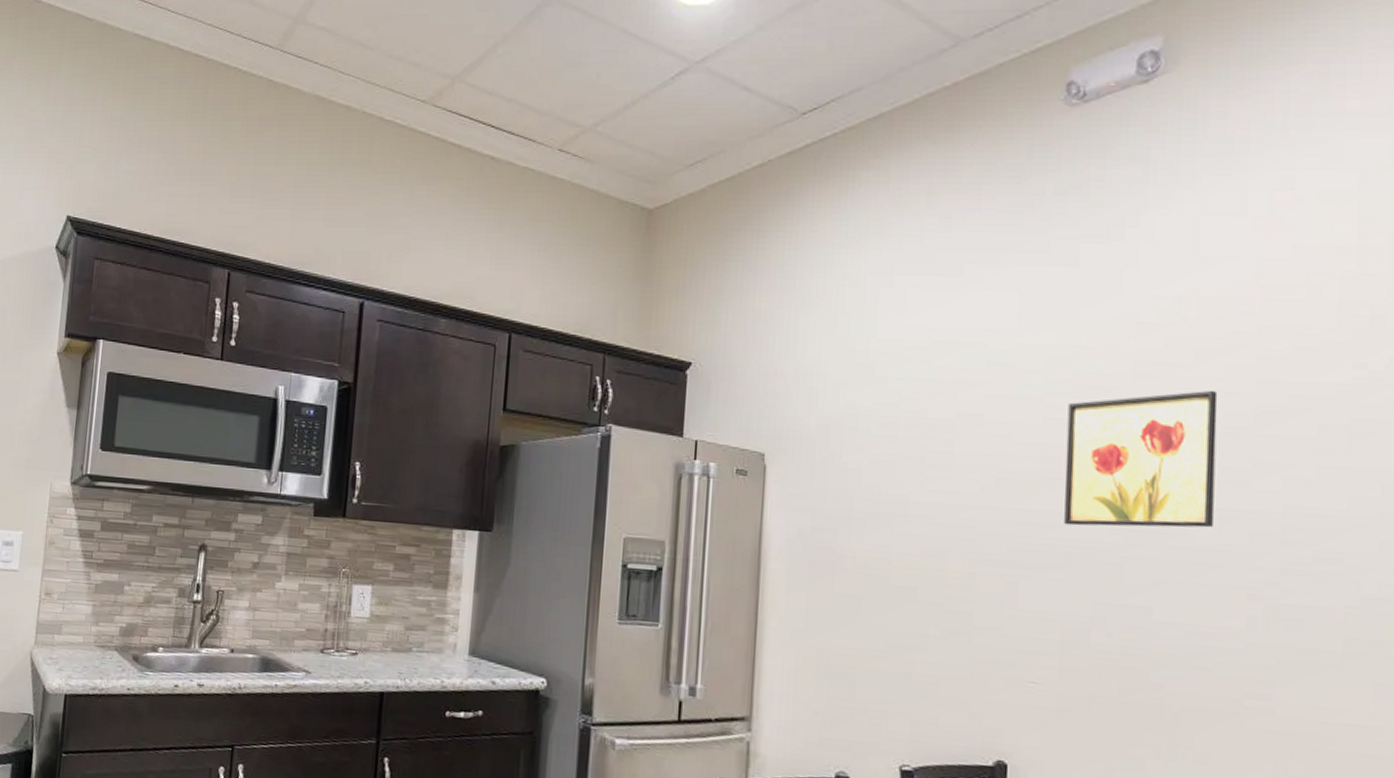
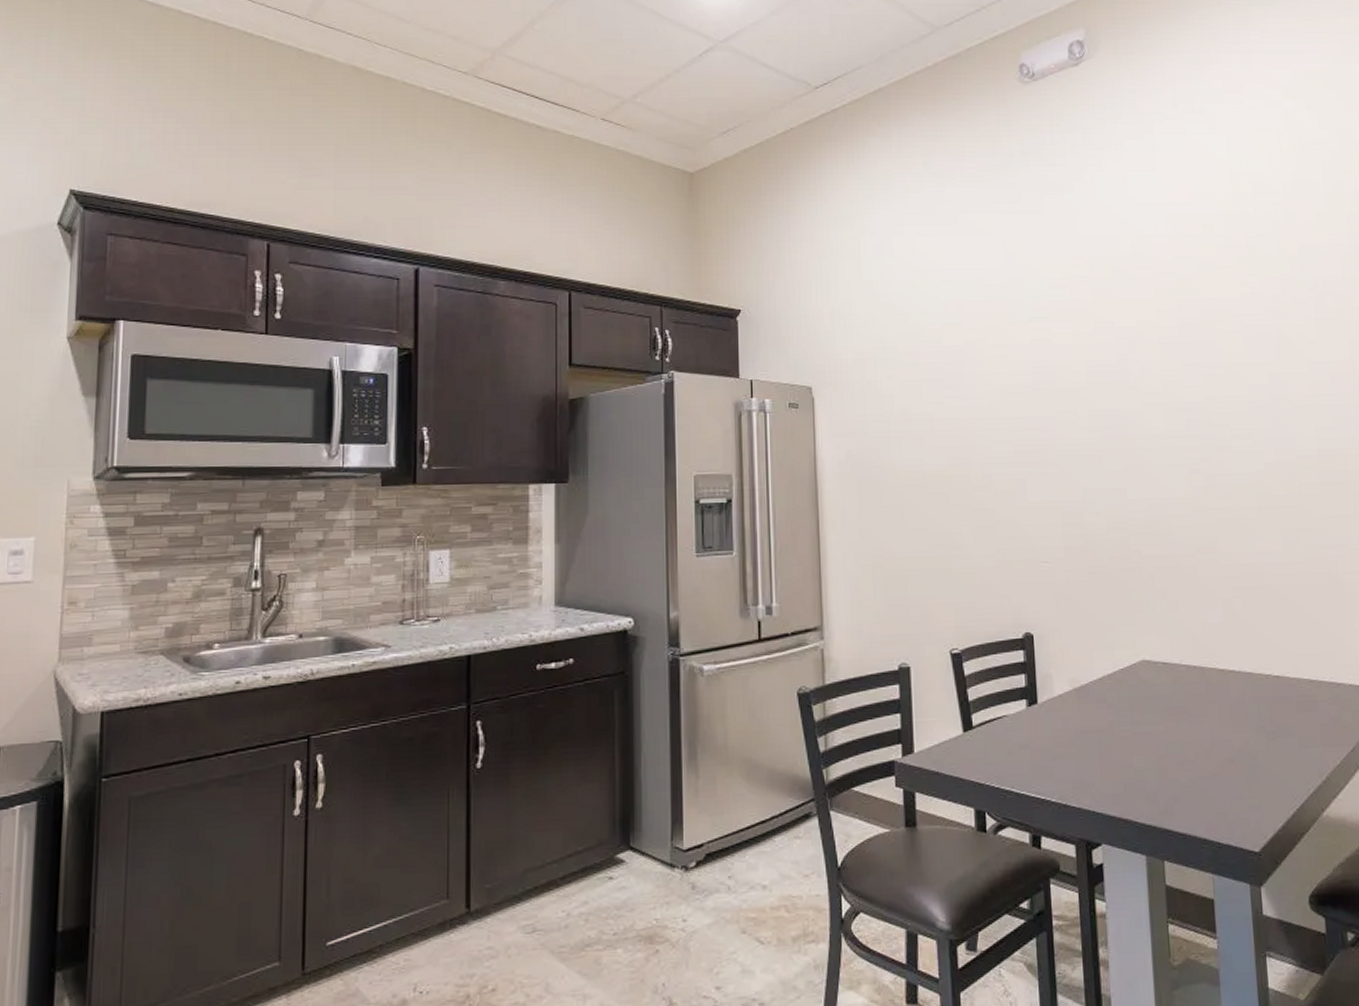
wall art: present [1064,390,1218,528] -> none [1047,308,1160,427]

